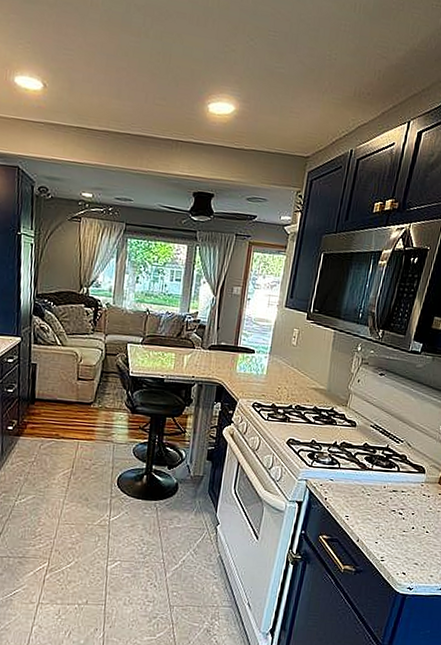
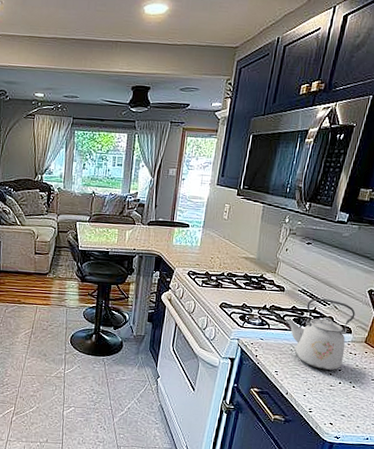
kettle: none [356,434,429,515] -> present [284,298,356,371]

